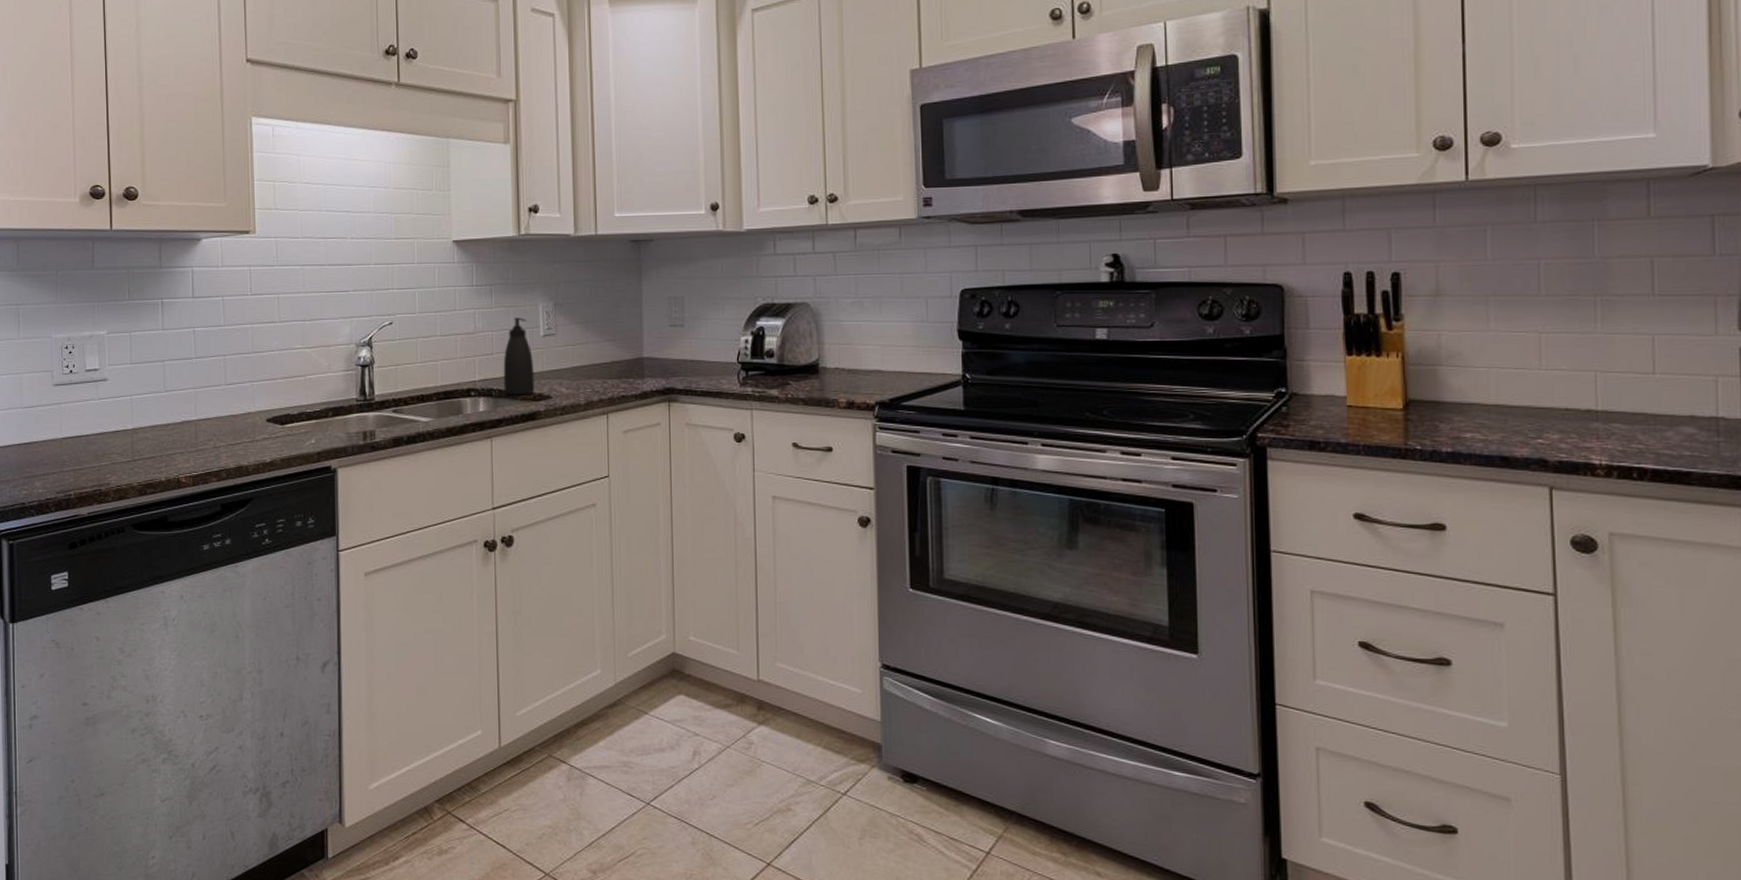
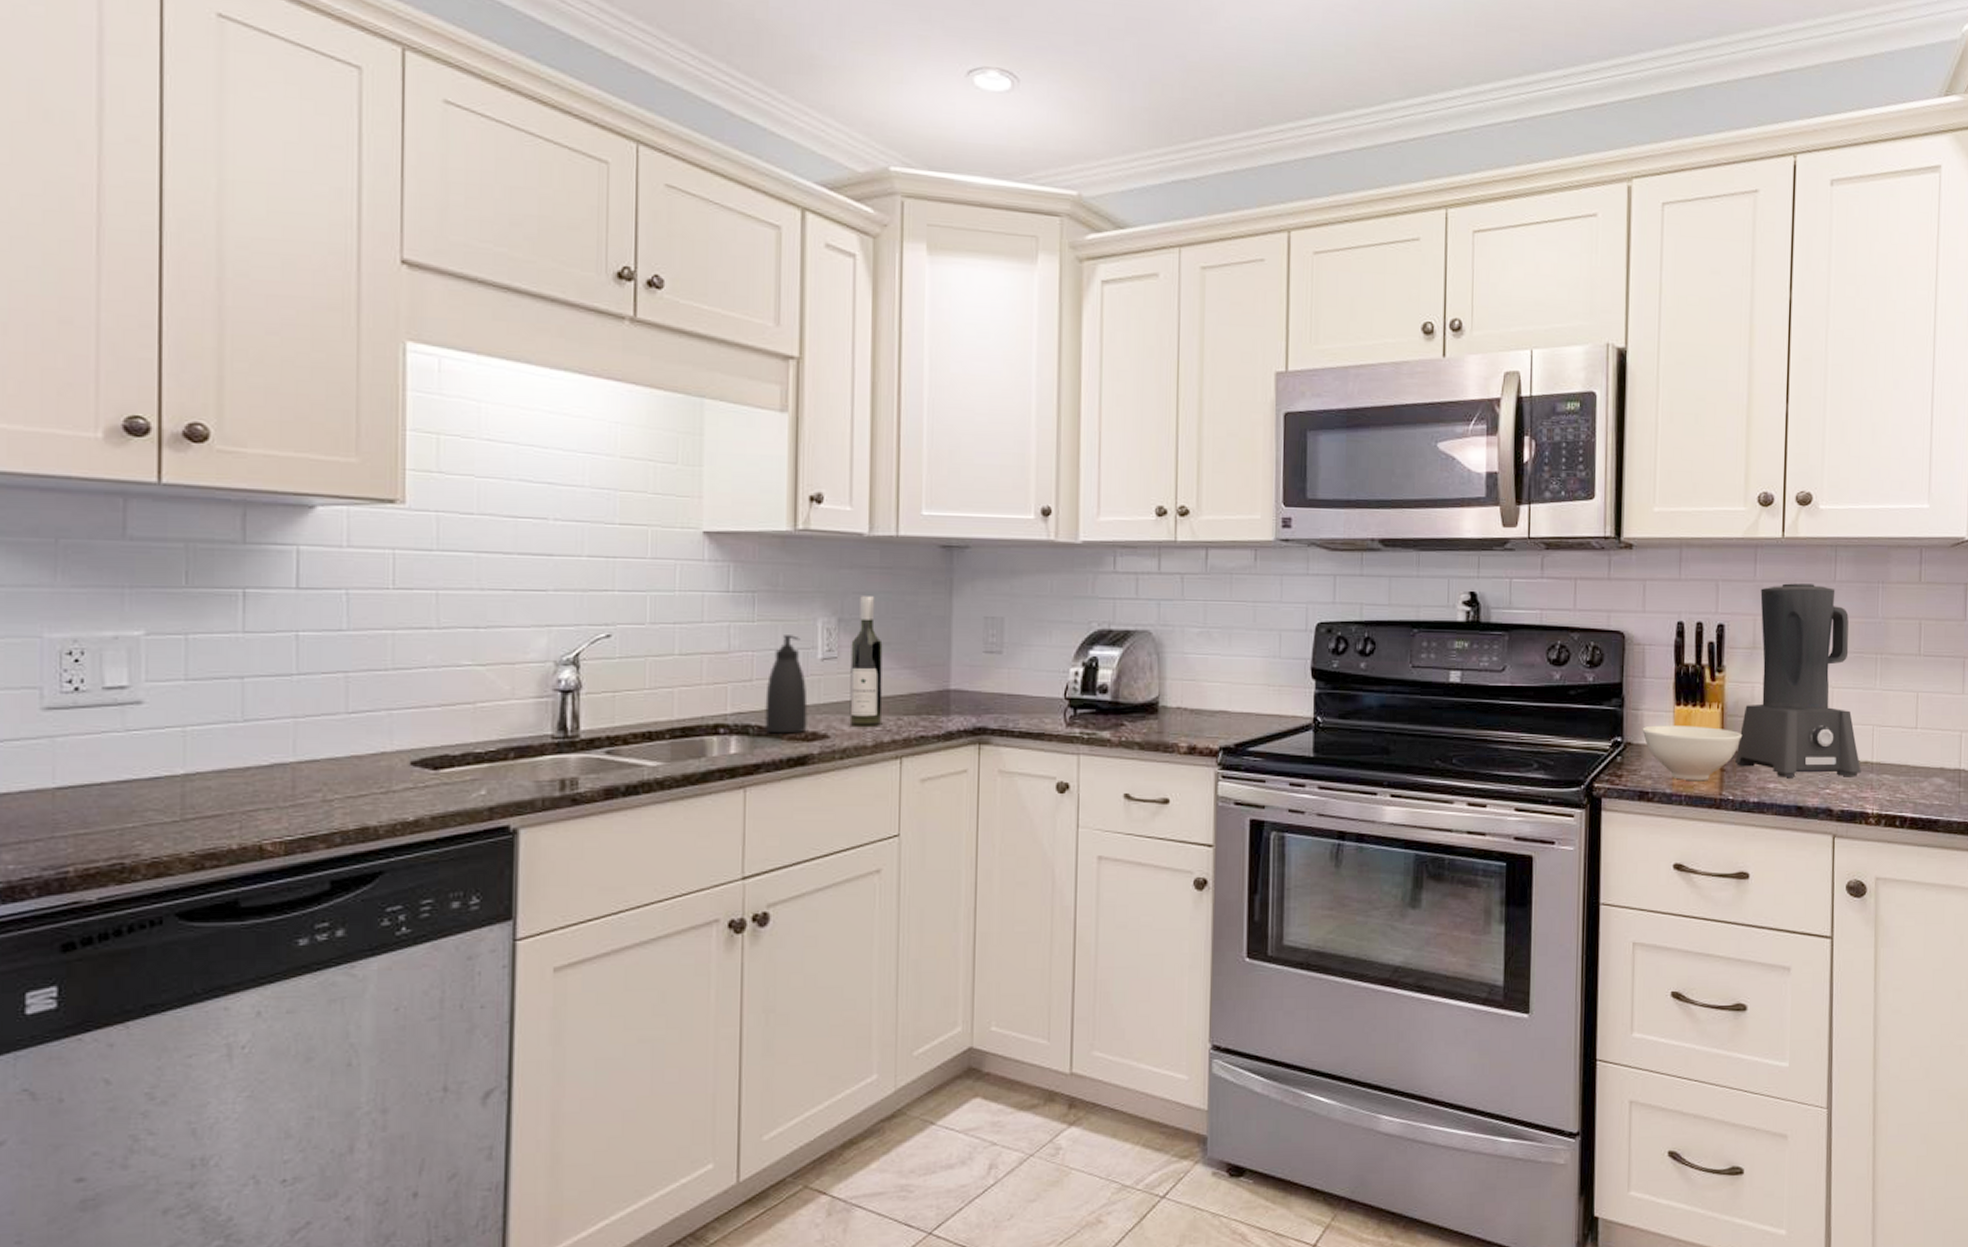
bottle: none [565,284,591,390] -> present [849,596,883,728]
bowl: none [1309,375,1429,431] -> present [1642,725,1743,781]
blender: none [1422,226,1583,427] -> present [1735,583,1861,777]

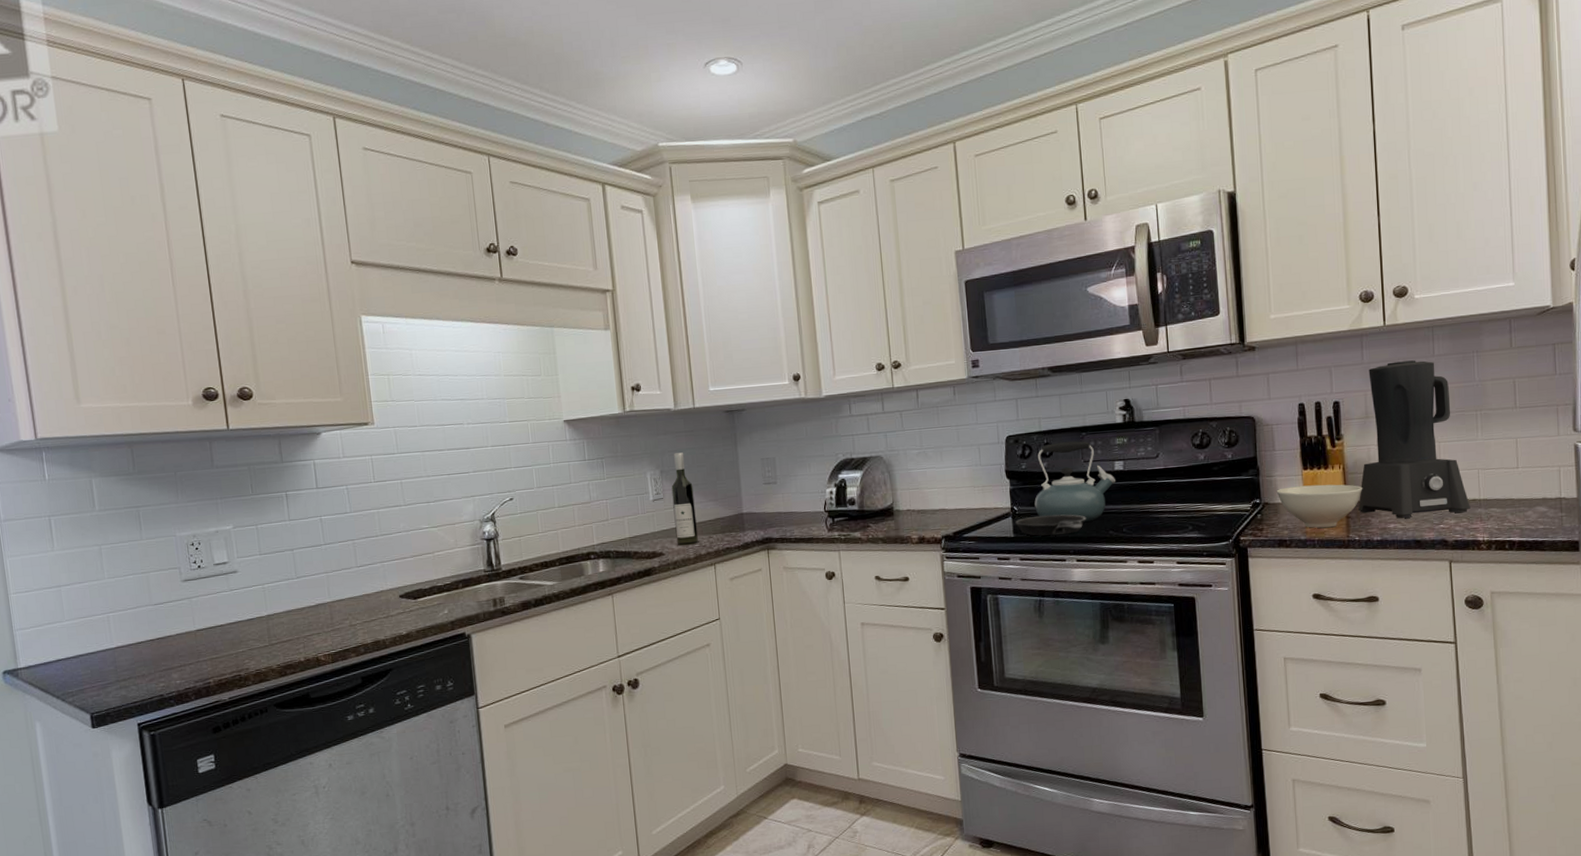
soap dispenser: present [765,635,808,734] -> none [618,486,649,556]
frying pan: none [1317,732,1409,760] -> present [1015,514,1087,537]
kettle: none [1344,639,1450,747] -> present [1034,441,1116,523]

